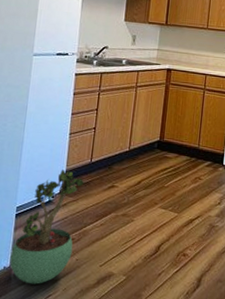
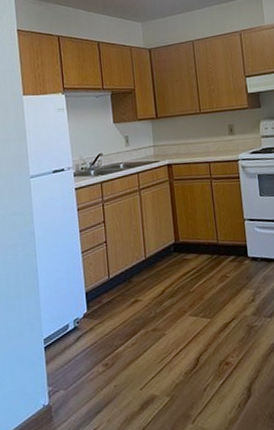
potted plant: present [9,169,85,284] -> none [47,291,109,420]

